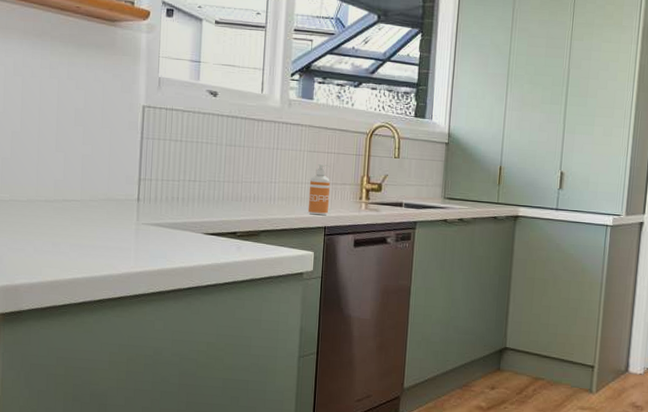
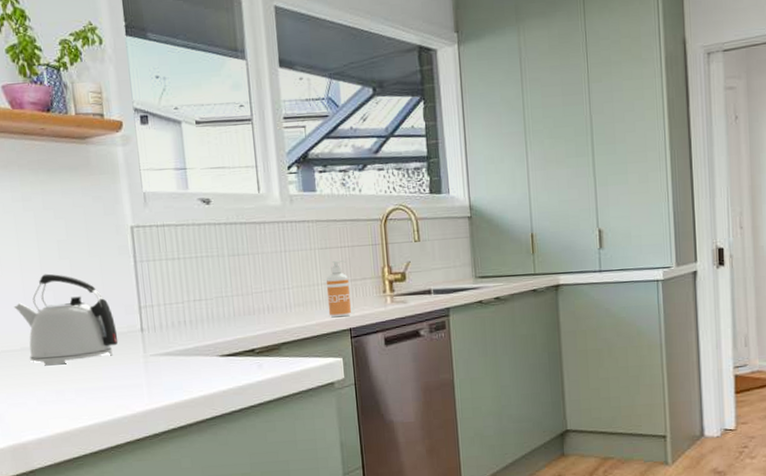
kettle: none [27,136,116,220] -> present [14,273,119,366]

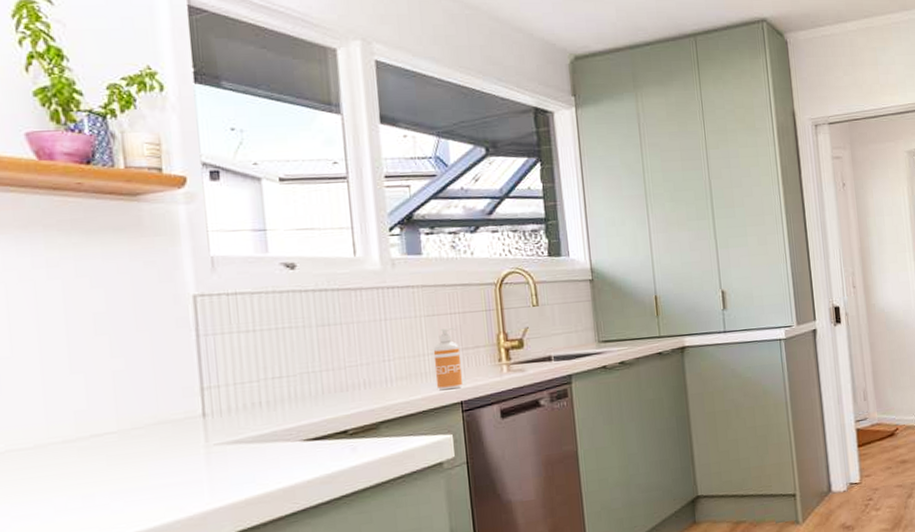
kettle: present [14,273,119,366] -> none [27,353,172,465]

